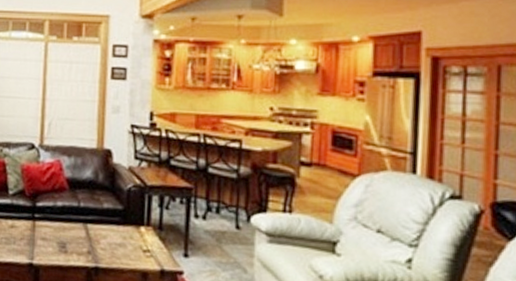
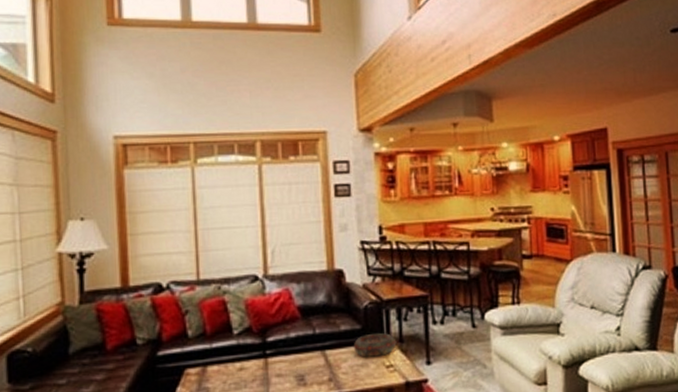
decorative bowl: none [113,216,156,240] -> present [353,333,397,357]

